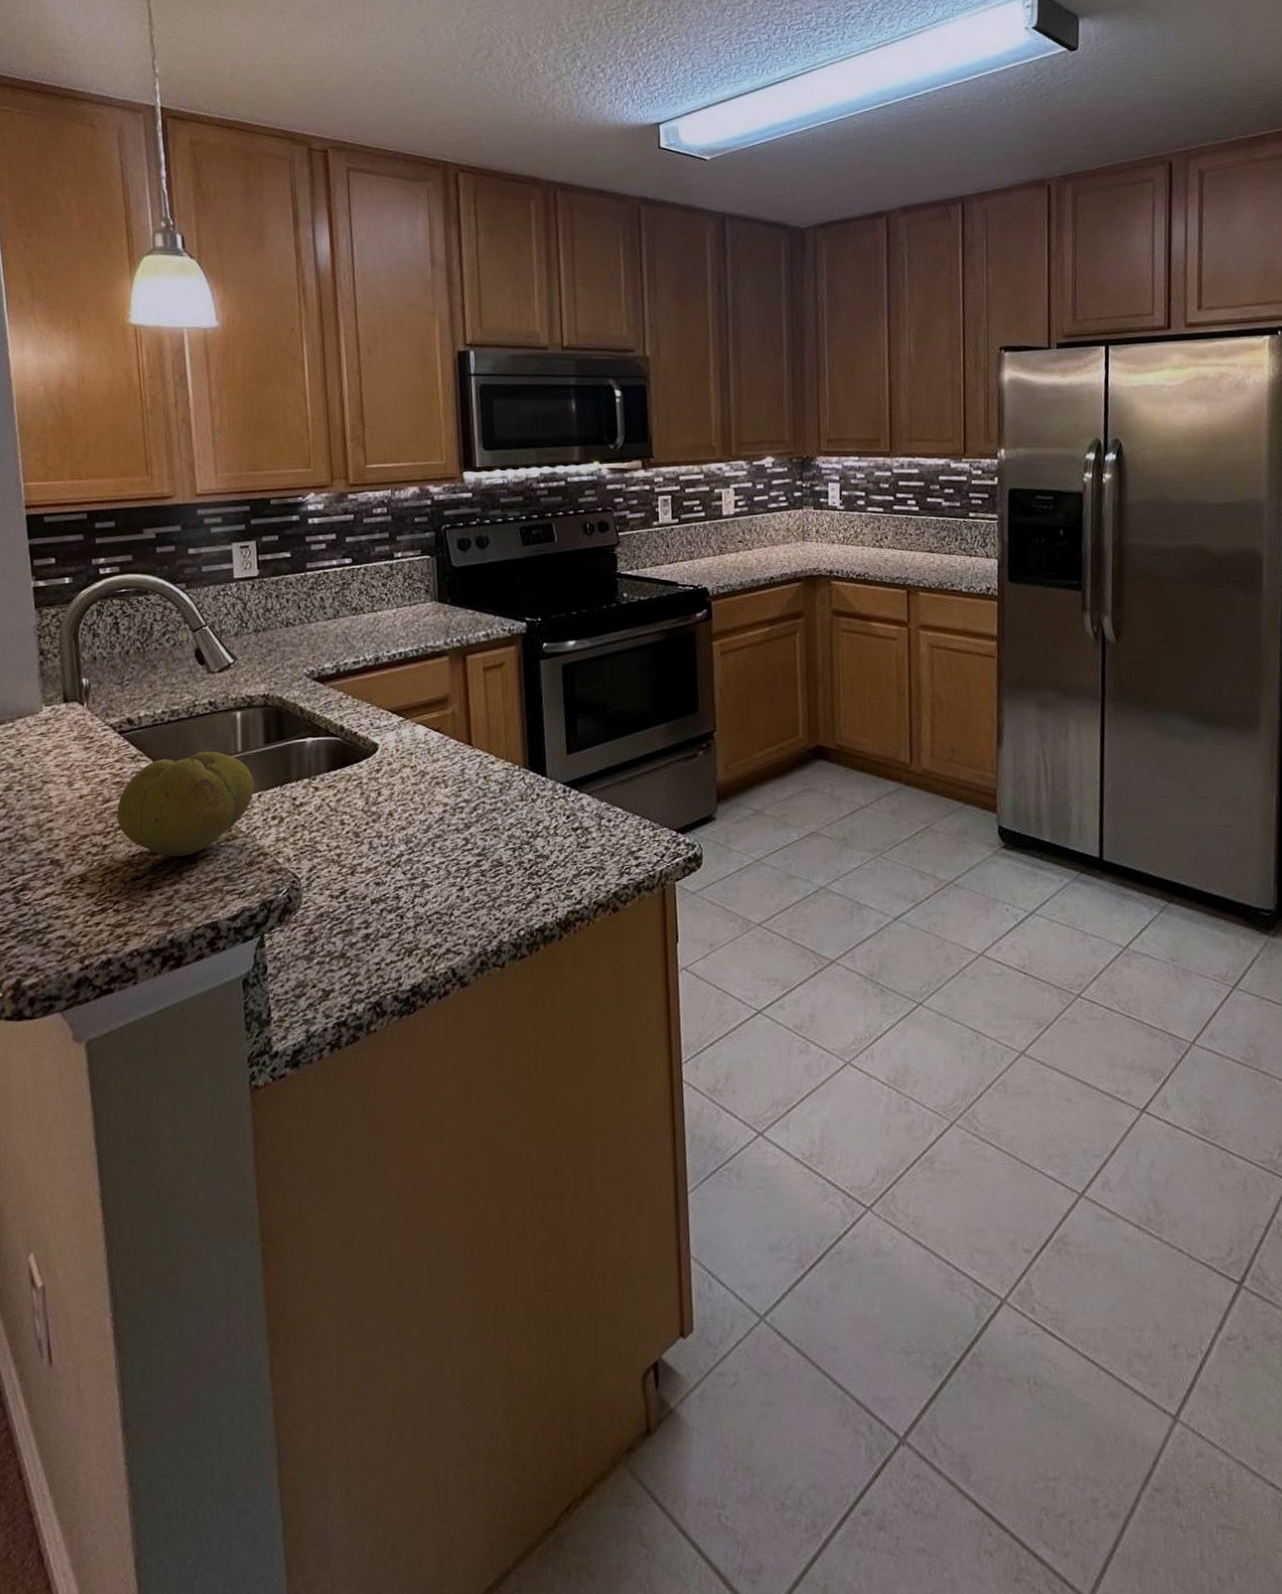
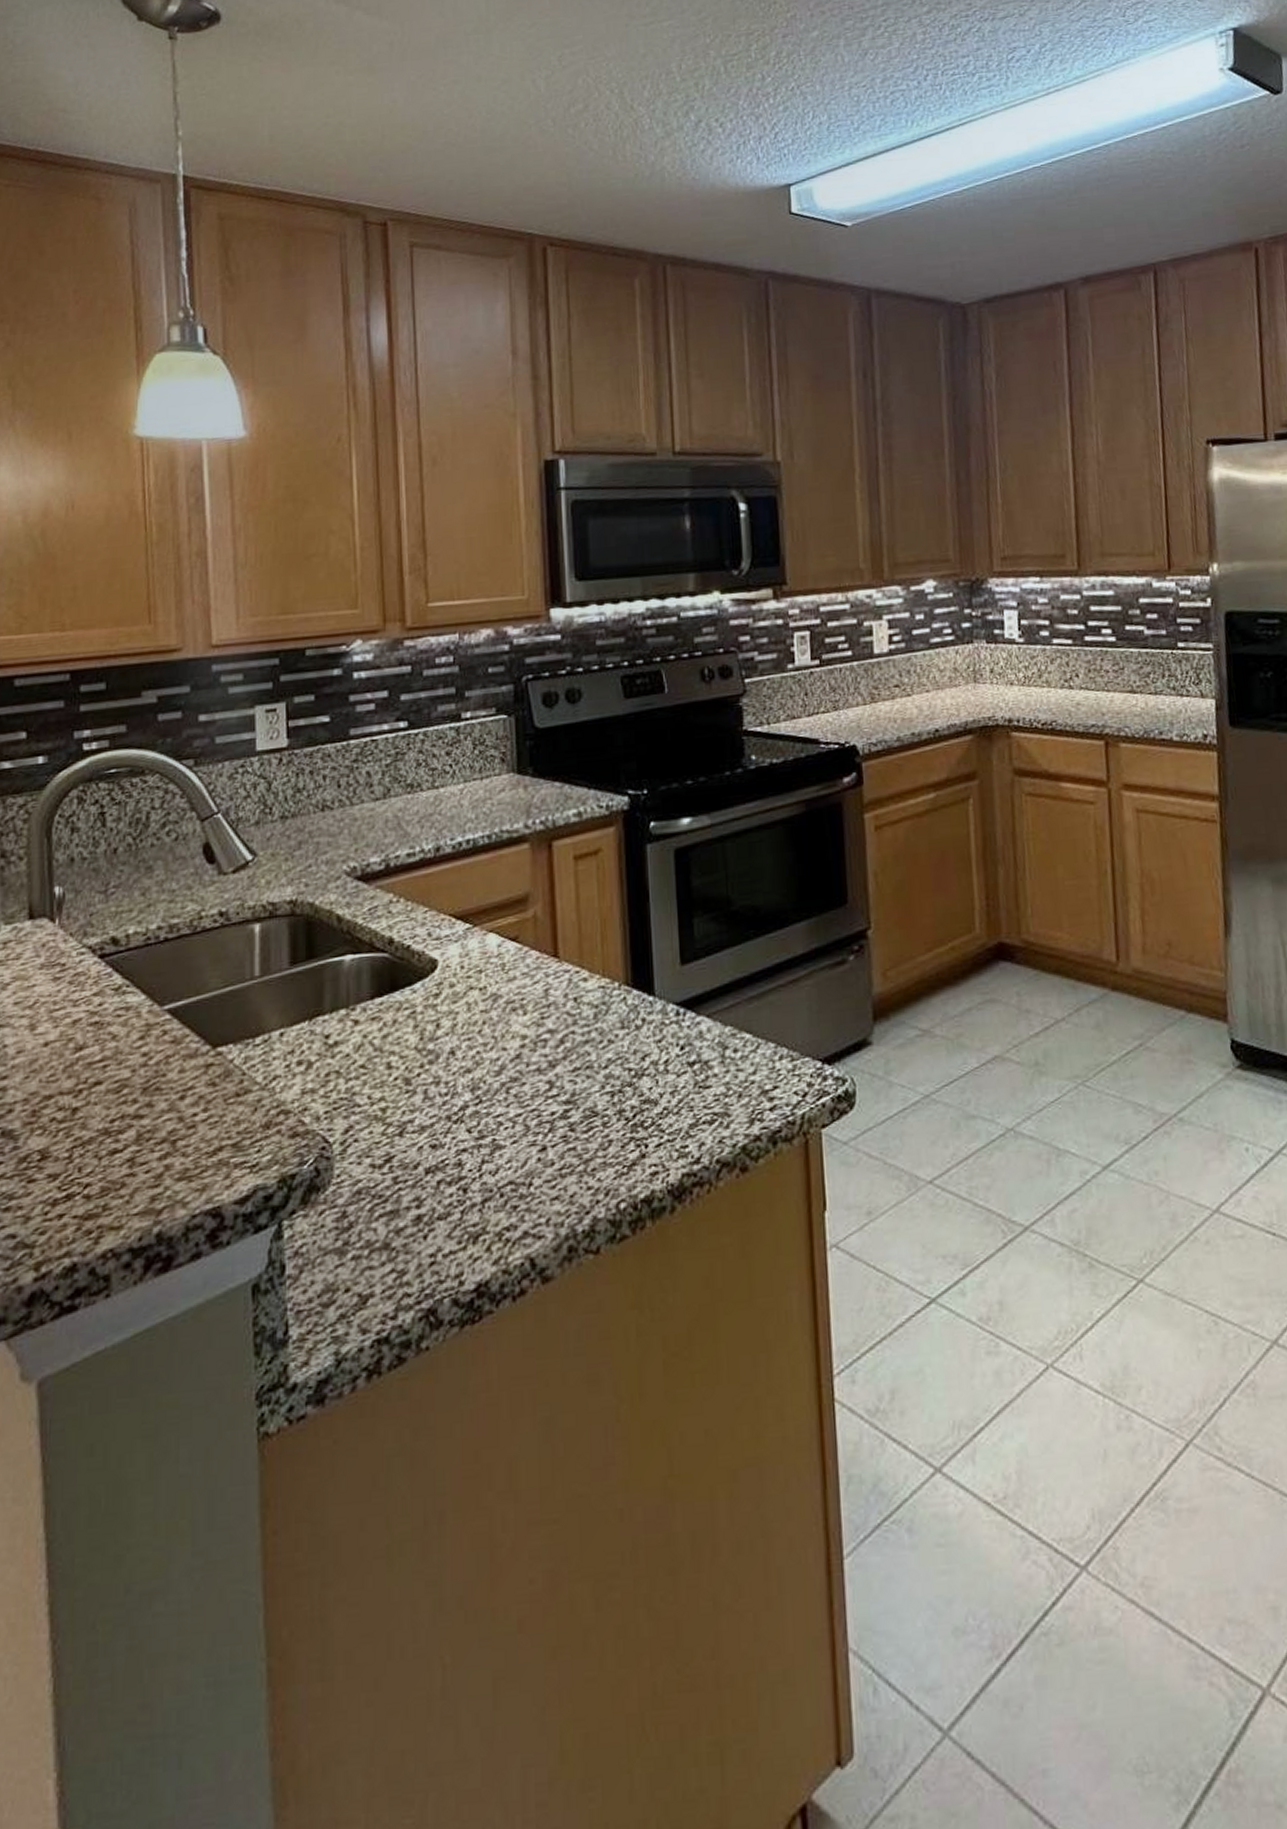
fruit: present [116,751,254,857] -> none [92,976,274,1121]

